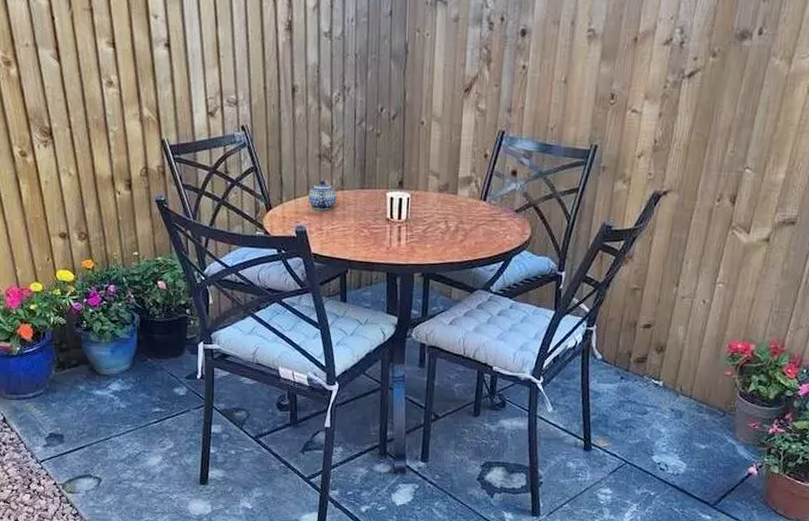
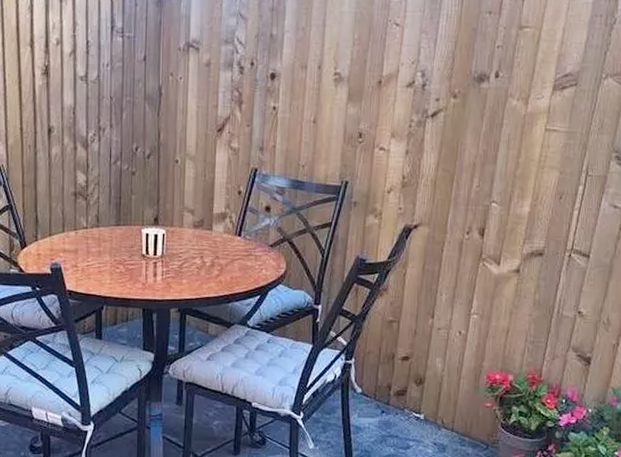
teapot: present [308,180,337,211] -> none [63,217,92,248]

